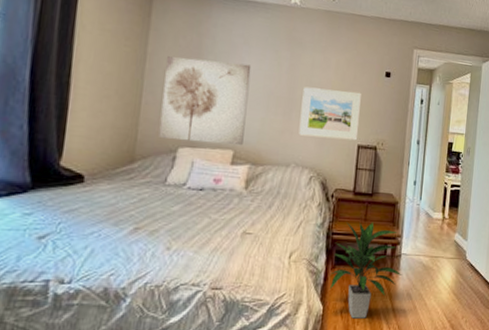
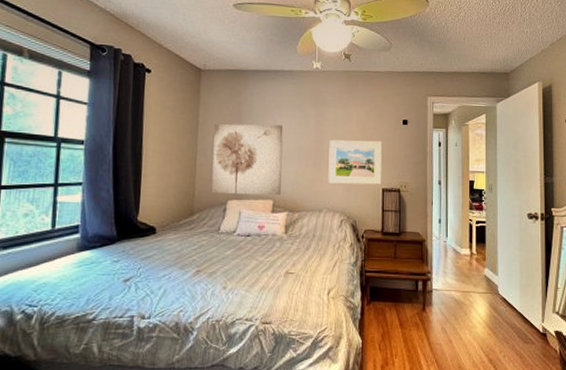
indoor plant: present [330,222,403,319] -> none [366,259,436,352]

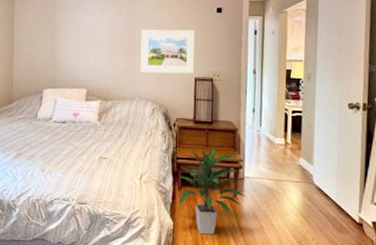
wall art: present [211,124,283,196] -> none [28,15,96,85]
indoor plant: none [366,259,436,352] -> present [178,147,248,235]

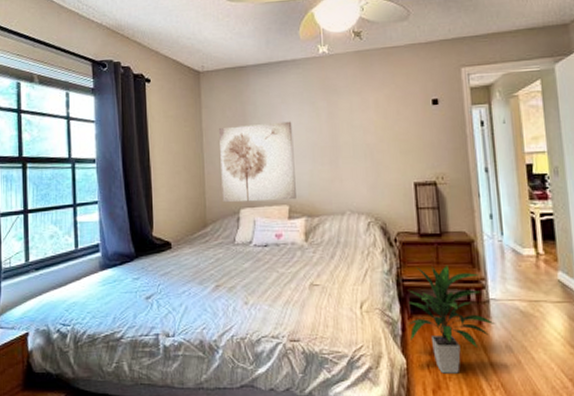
wall art: none [28,15,96,85] -> present [219,121,296,203]
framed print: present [140,29,195,74] -> none [346,127,413,182]

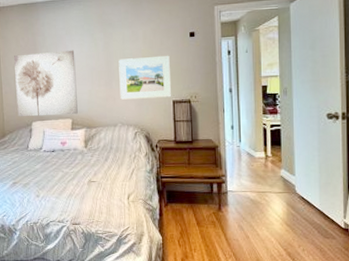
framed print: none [346,127,413,182] -> present [118,55,172,100]
indoor plant: present [408,265,496,374] -> none [164,165,232,247]

